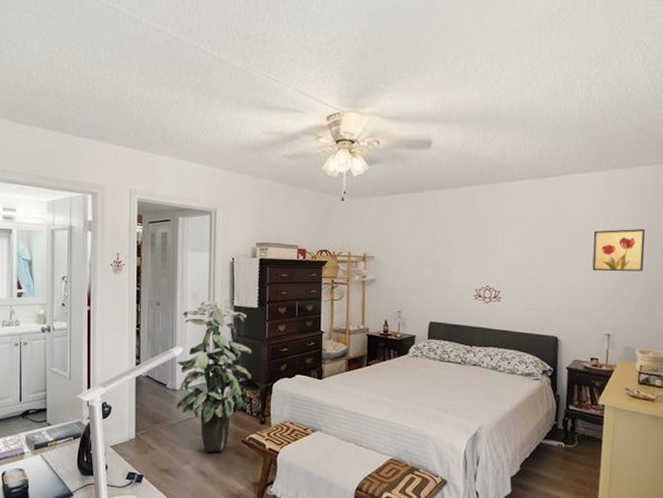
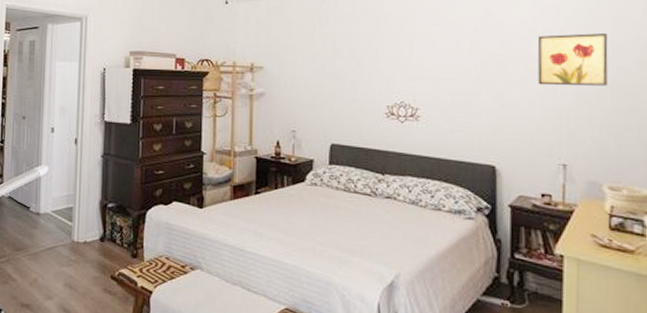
indoor plant: present [176,301,253,453] -> none [40,115,124,288]

